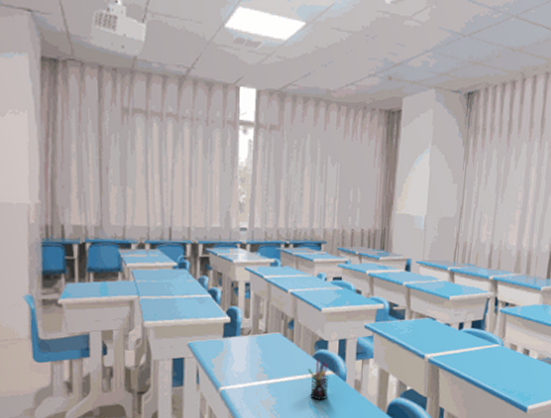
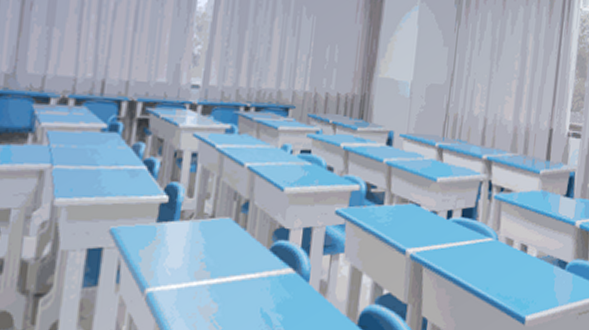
pen holder: present [307,359,329,400] -> none [261,253,289,307]

